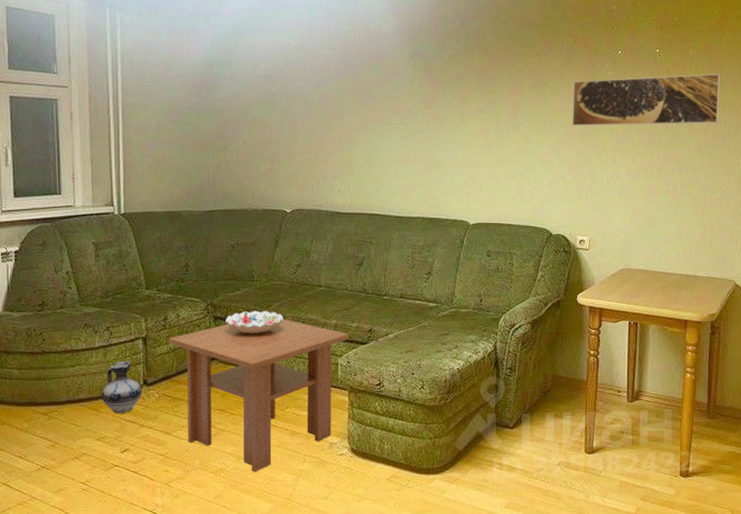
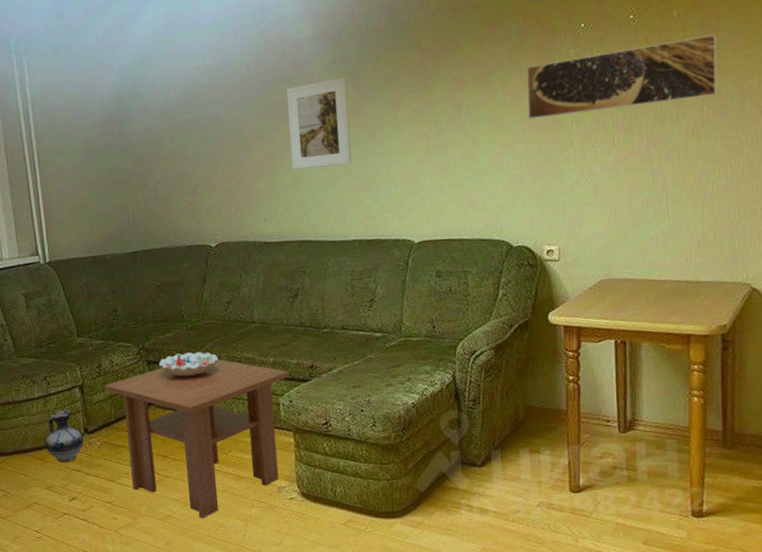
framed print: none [367,71,422,148] -> present [286,77,352,170]

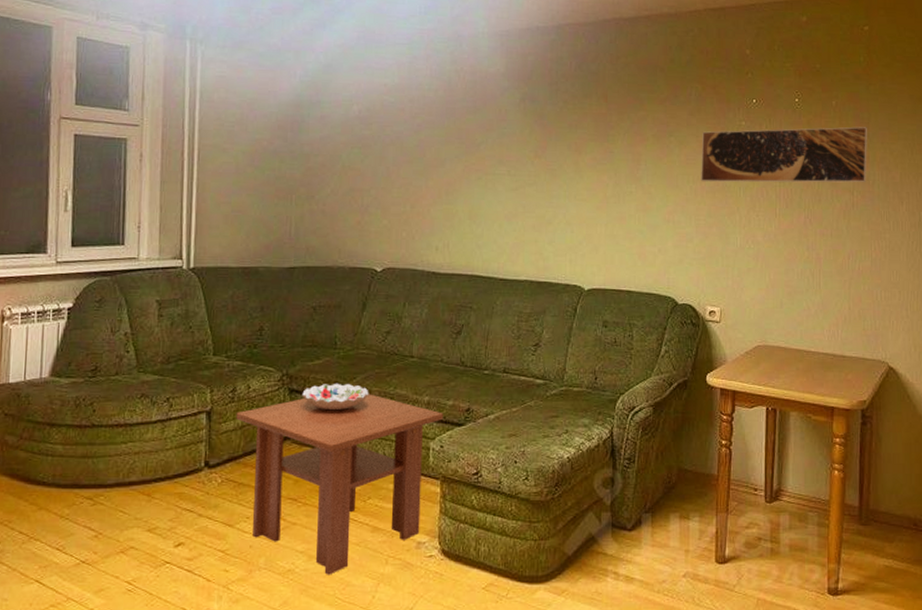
ceramic jug: present [45,410,84,463] -> none [155,439,203,501]
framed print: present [286,77,352,170] -> none [470,116,533,203]

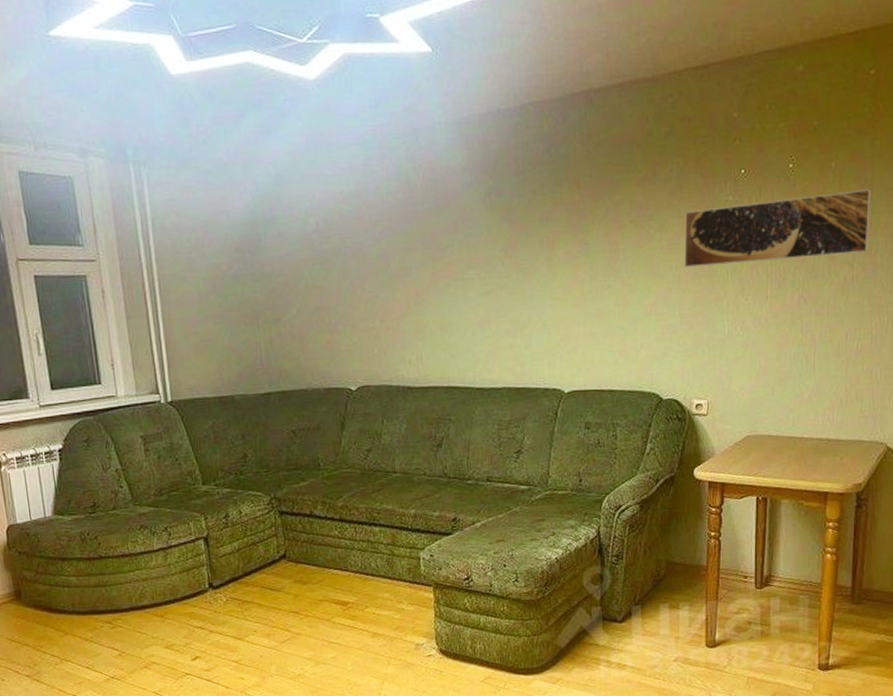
coffee table: present [236,394,443,575] -> none [231,510,430,677]
decorative bowl: present [302,383,369,411] -> none [292,502,357,529]

